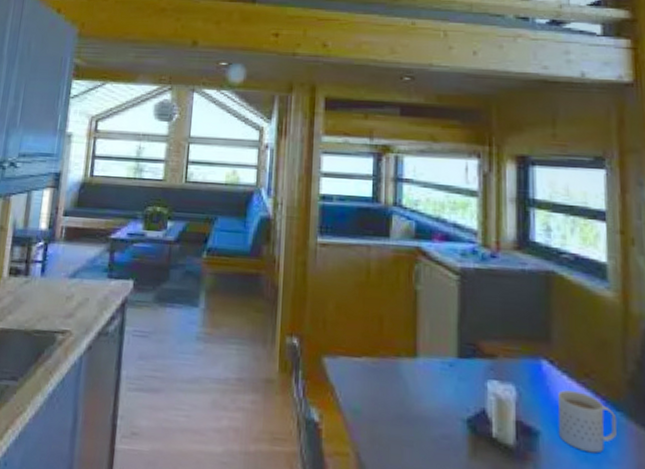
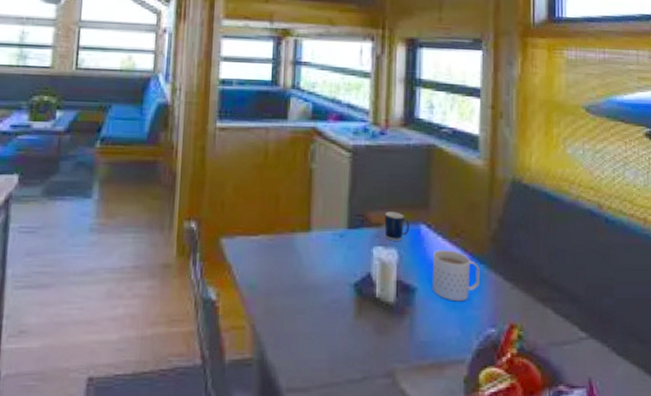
mug: none [499,342,528,376] -> present [384,211,409,241]

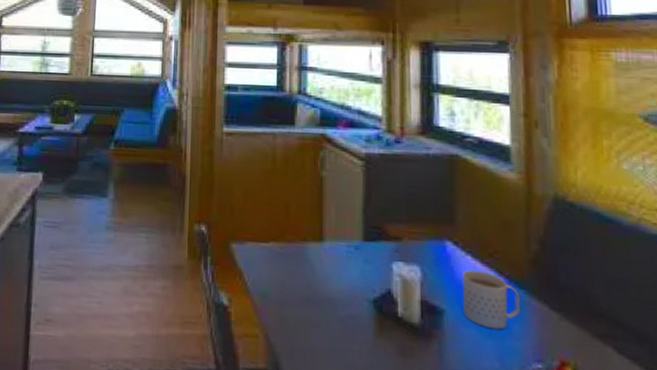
mug: present [384,211,409,241] -> none [404,225,433,257]

